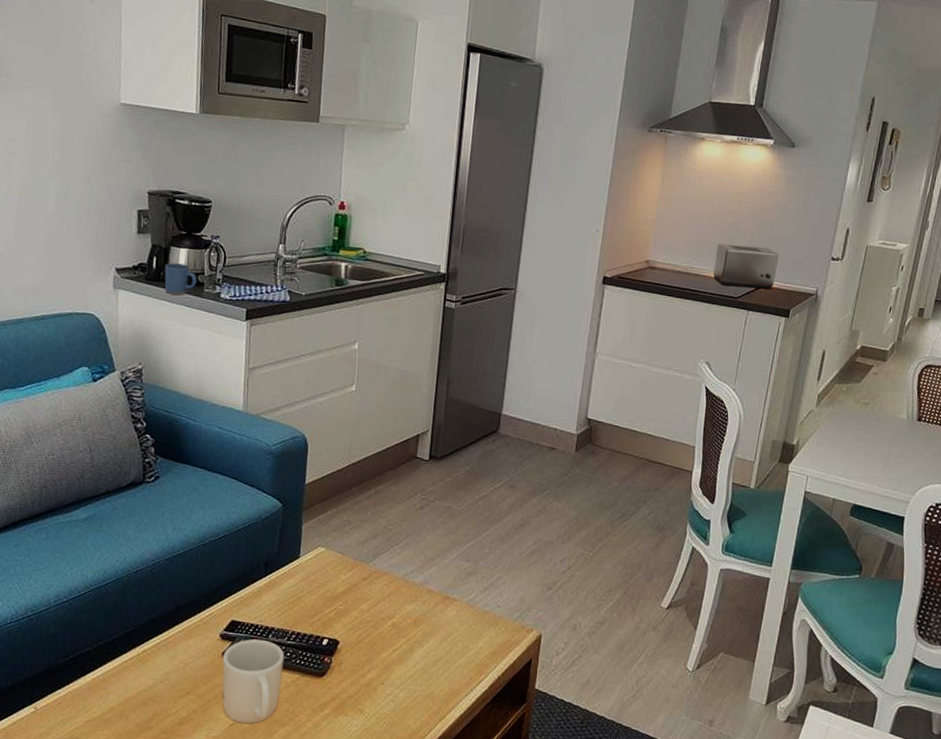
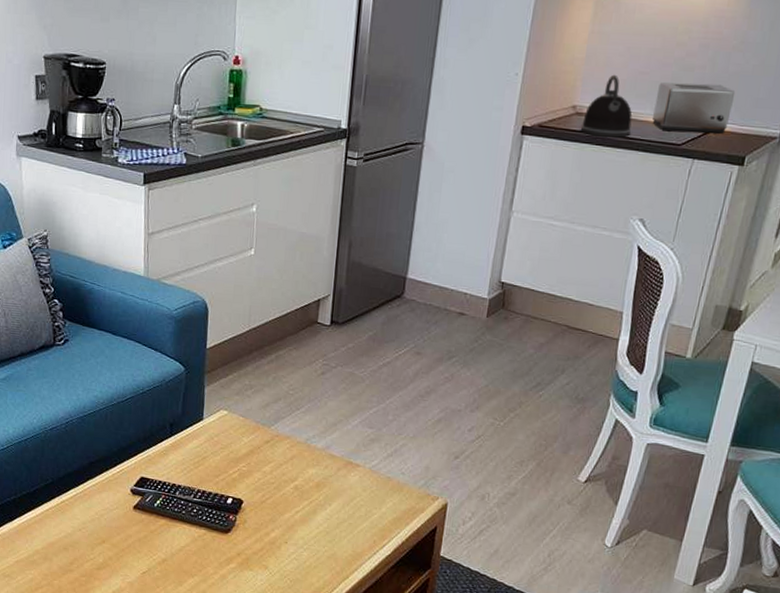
mug: present [164,263,197,295] -> none [63,128,95,161]
mug: present [221,638,285,724] -> none [133,495,191,573]
kettle: none [653,235,697,291] -> present [580,74,633,139]

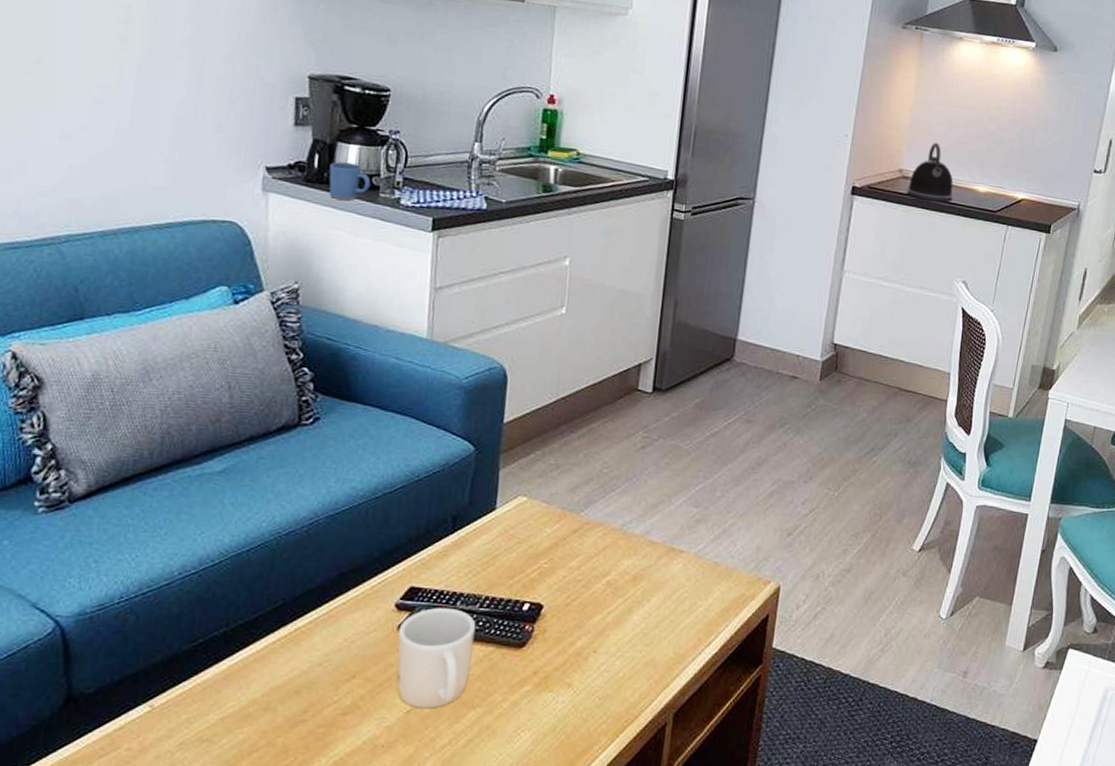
mug: none [63,128,95,161] -> present [329,161,371,200]
mug: none [133,495,191,573] -> present [396,607,476,709]
toaster: present [652,82,735,134] -> none [971,152,1040,203]

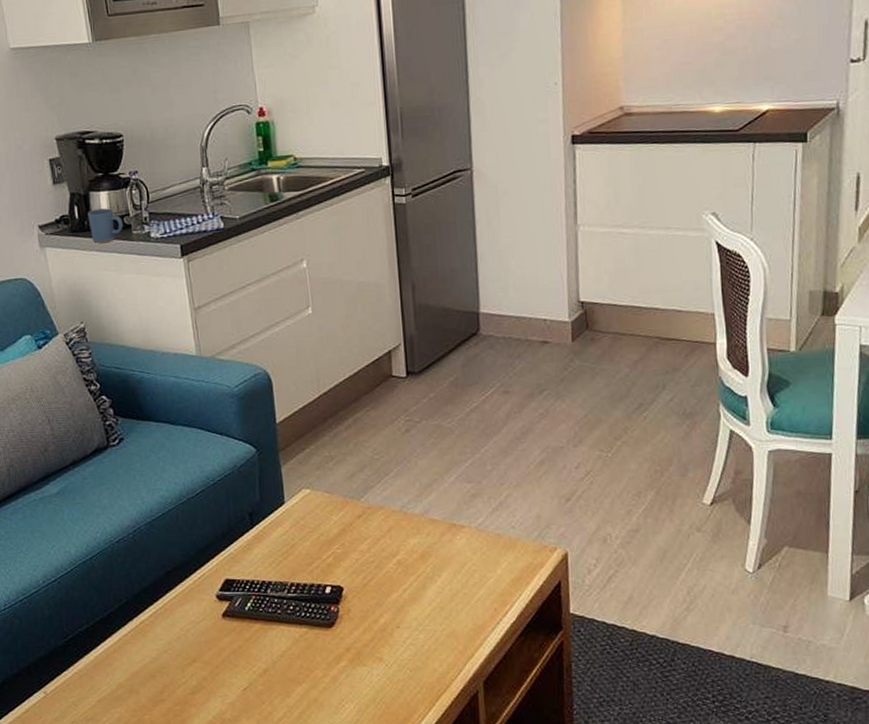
mug: present [396,607,476,709] -> none [223,595,291,686]
kettle: present [907,142,954,203] -> none [632,69,685,135]

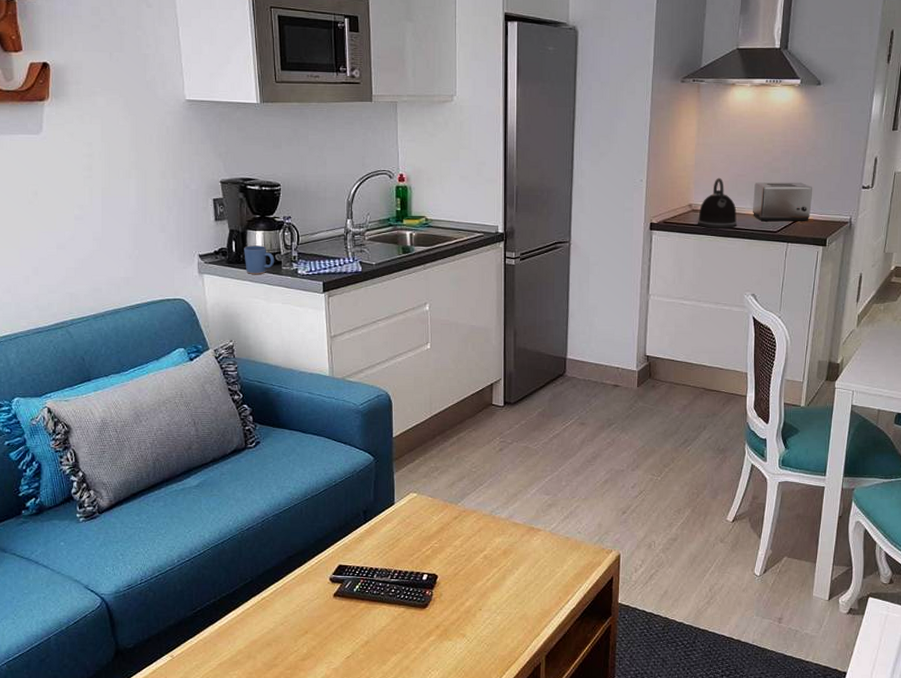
kettle: none [632,69,685,135] -> present [697,177,738,230]
toaster: none [703,63,783,119] -> present [753,182,813,222]

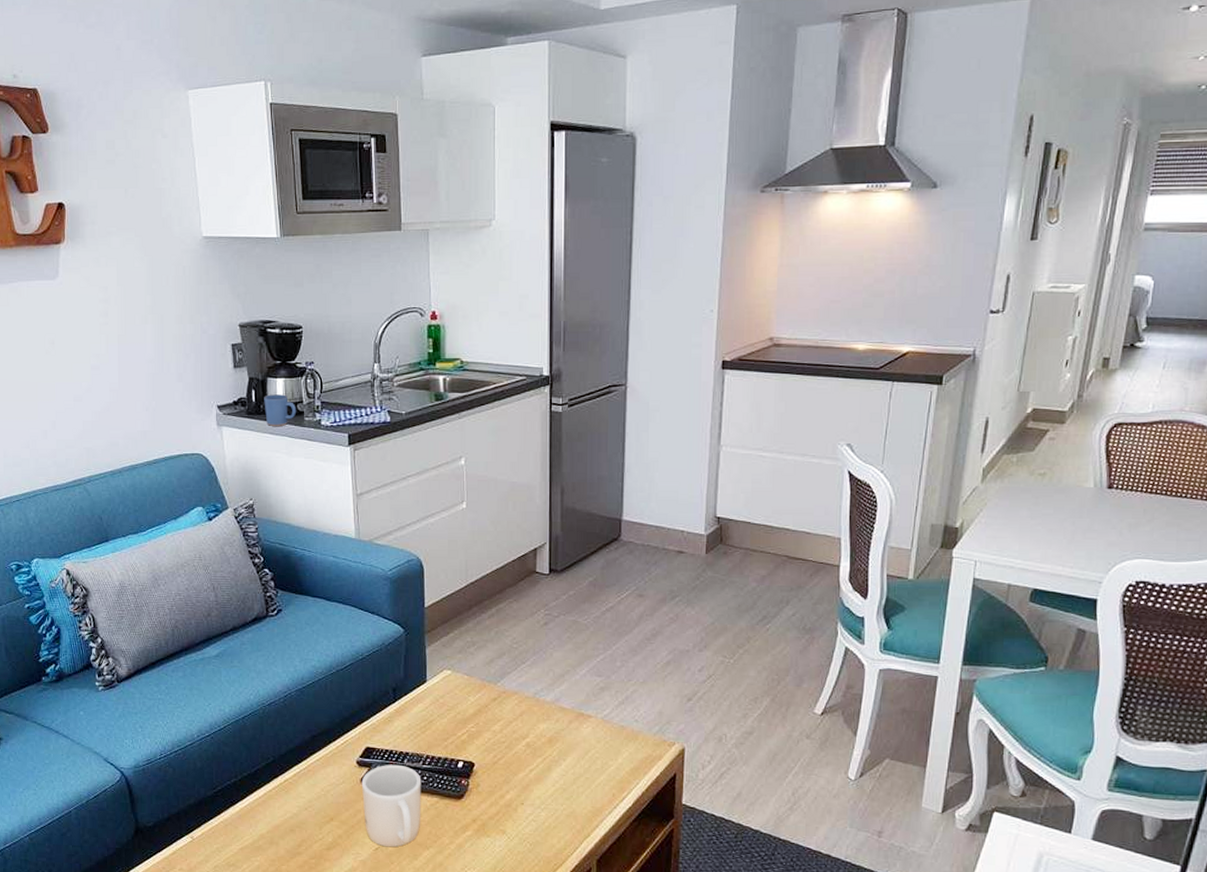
mug: none [334,579,390,655] -> present [361,764,422,848]
kettle: present [697,177,738,230] -> none [779,305,830,367]
toaster: present [753,182,813,222] -> none [849,307,926,356]

